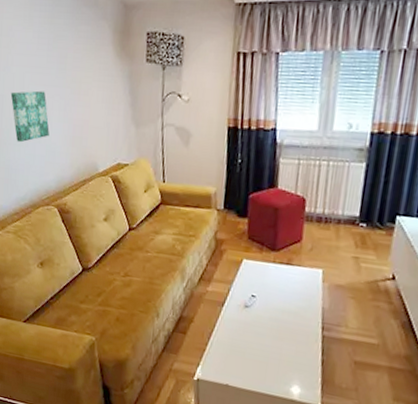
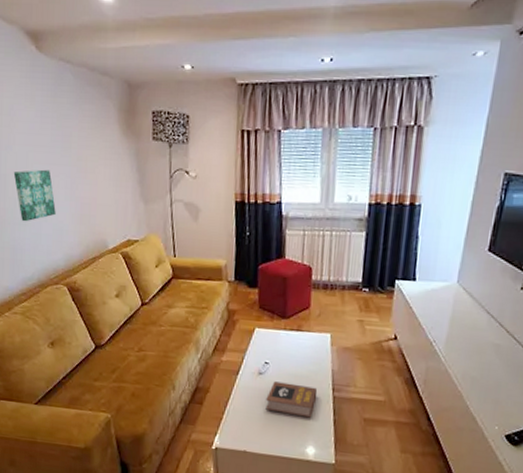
book: none [250,315,306,356] -> present [265,381,318,418]

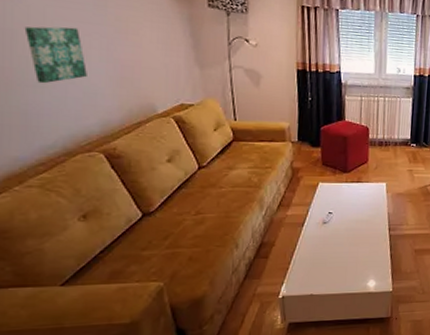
book: present [265,381,318,418] -> none [330,228,376,256]

